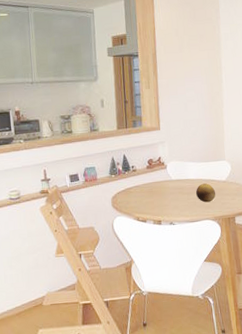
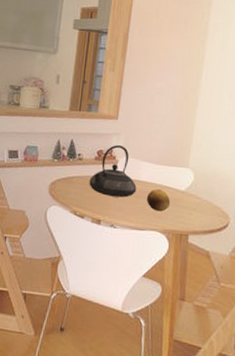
teapot: none [145,152,186,198] -> present [89,145,137,198]

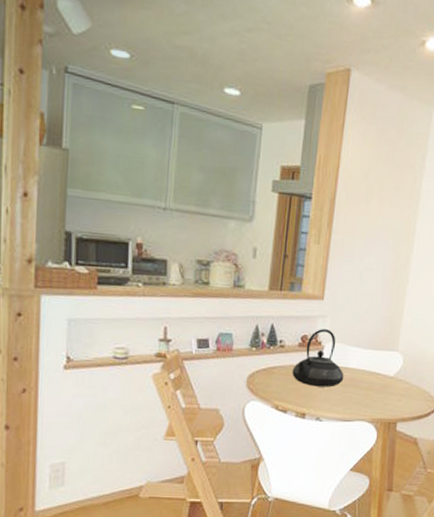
fruit: present [146,189,170,212] -> none [354,376,379,400]

